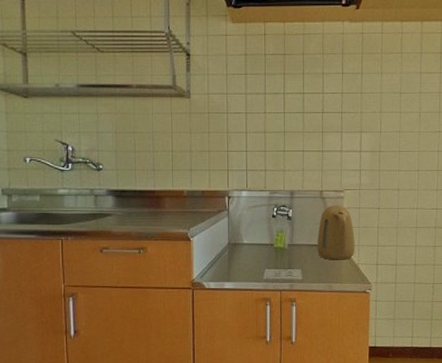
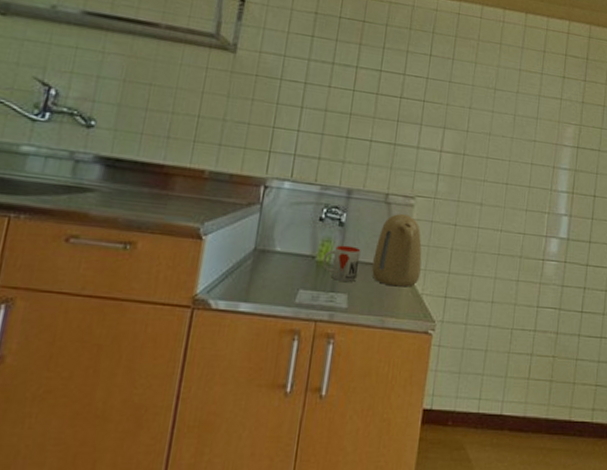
mug: none [279,233,307,261] -> present [322,245,361,283]

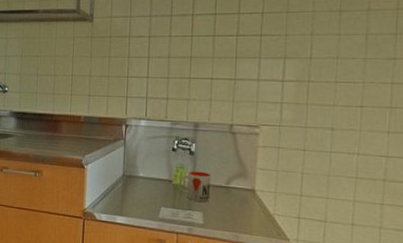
kettle: present [371,214,422,287] -> none [222,142,271,208]

